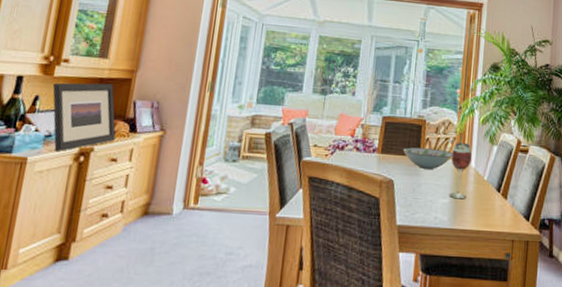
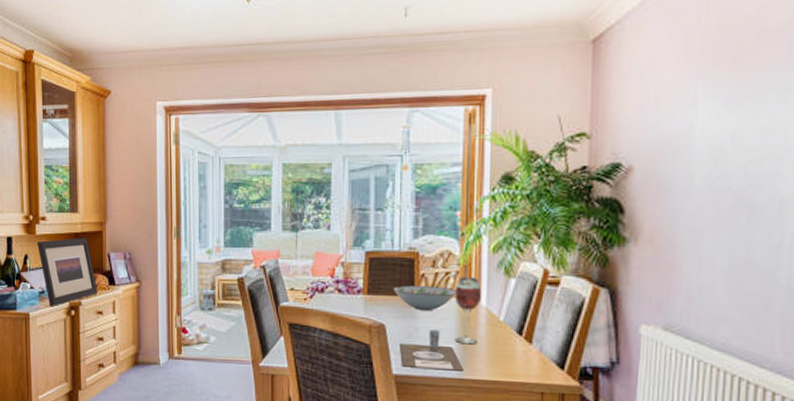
place setting: none [404,186,454,222] -> present [400,330,464,371]

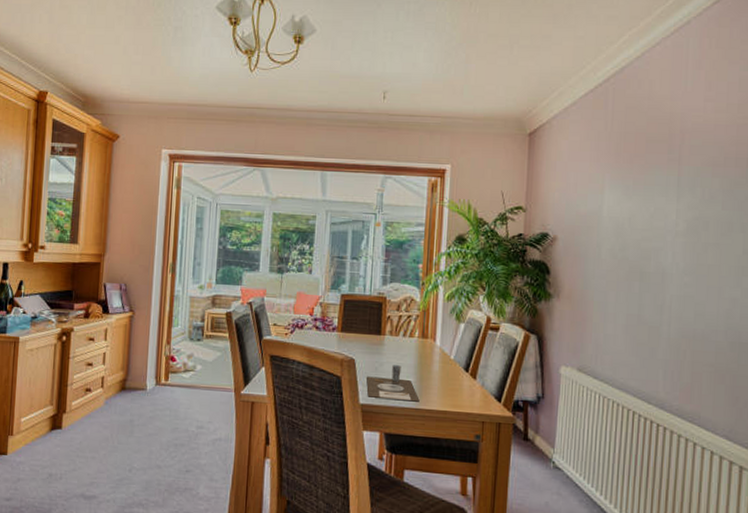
picture frame: present [37,238,98,307] -> none [34,267,91,332]
decorative bowl: present [393,286,457,310] -> none [363,325,417,348]
wineglass: present [454,276,481,345] -> none [413,320,437,379]

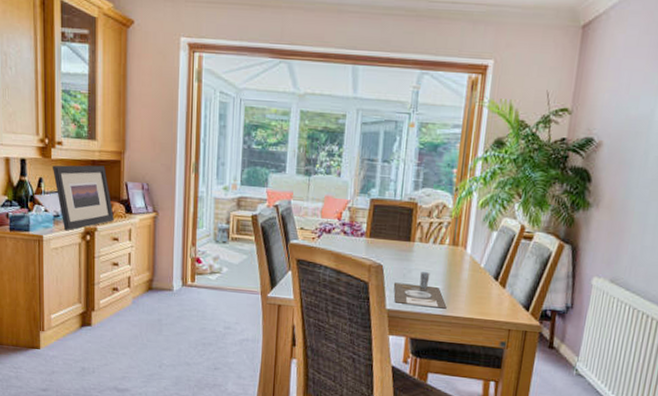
picture frame: none [34,267,91,332] -> present [53,165,114,231]

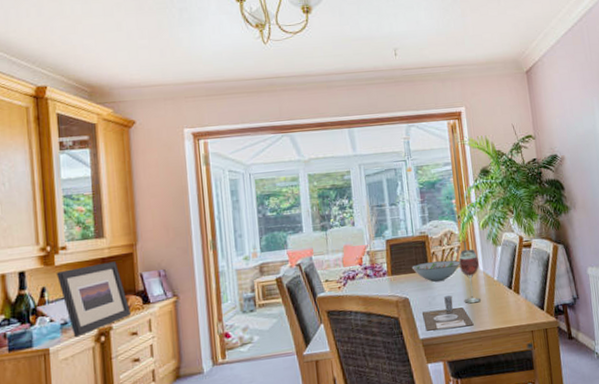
decorative bowl: none [392,231,447,255] -> present [411,260,461,282]
wineglass: none [441,227,468,287] -> present [459,249,481,304]

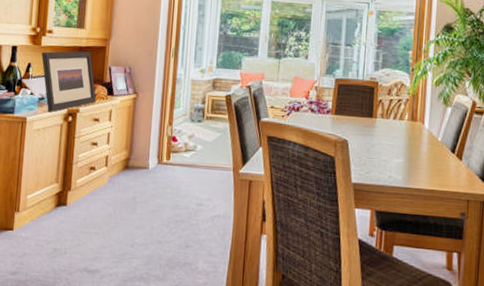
decorative bowl: present [411,260,461,282] -> none [356,109,406,130]
place setting: present [422,295,474,331] -> none [358,146,409,181]
wineglass: present [459,249,481,304] -> none [403,103,425,160]

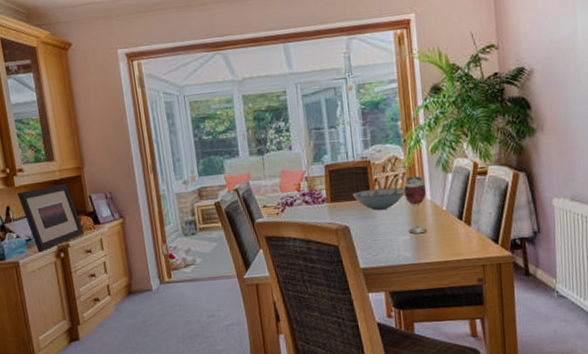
decorative bowl: none [356,109,406,130] -> present [352,187,406,210]
wineglass: none [403,103,425,160] -> present [404,176,427,234]

